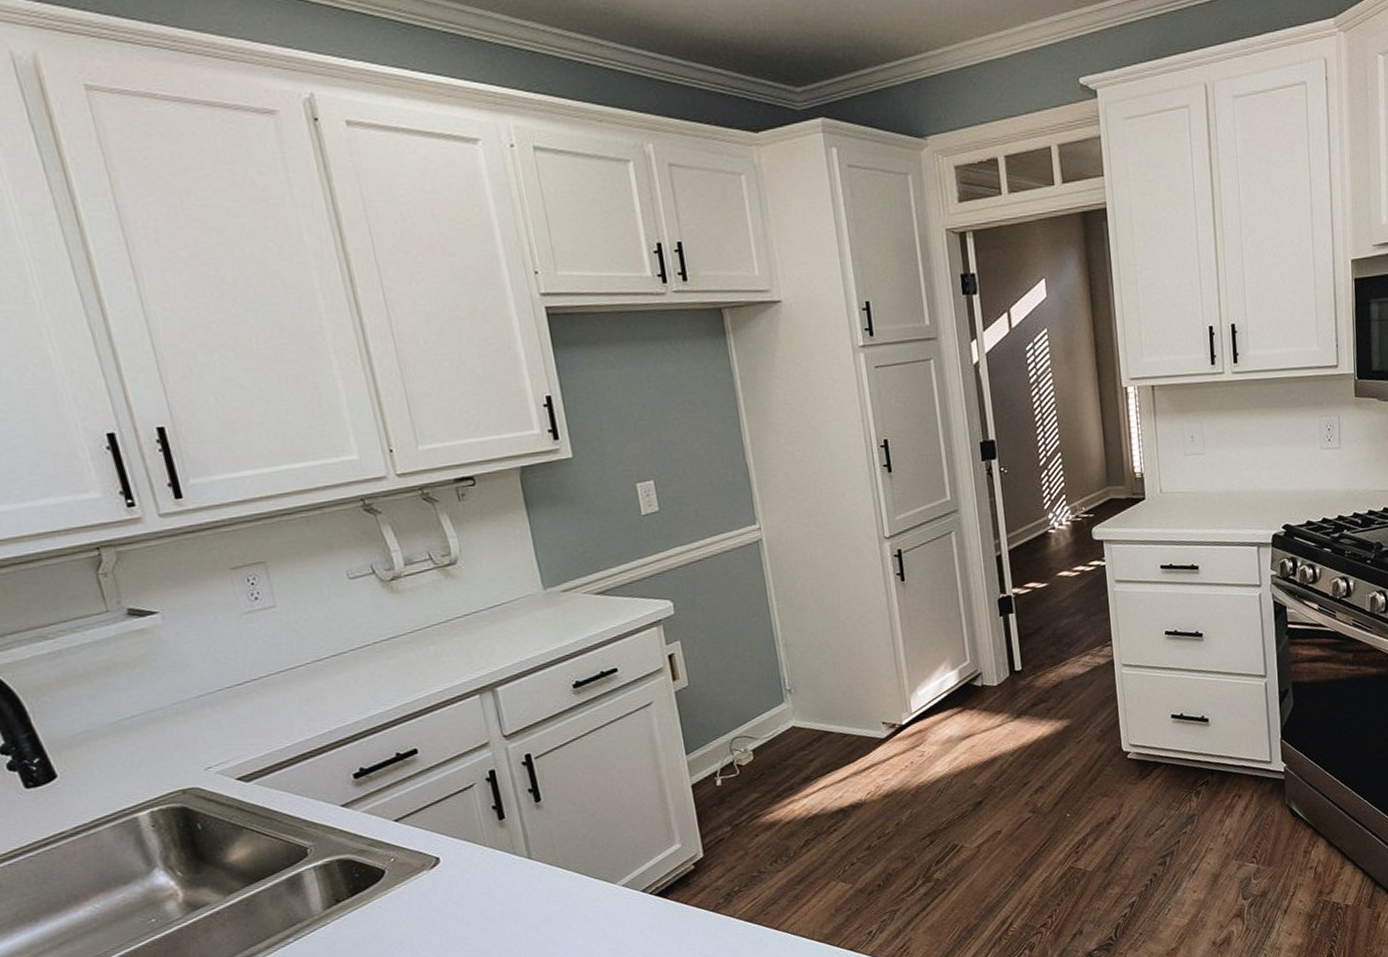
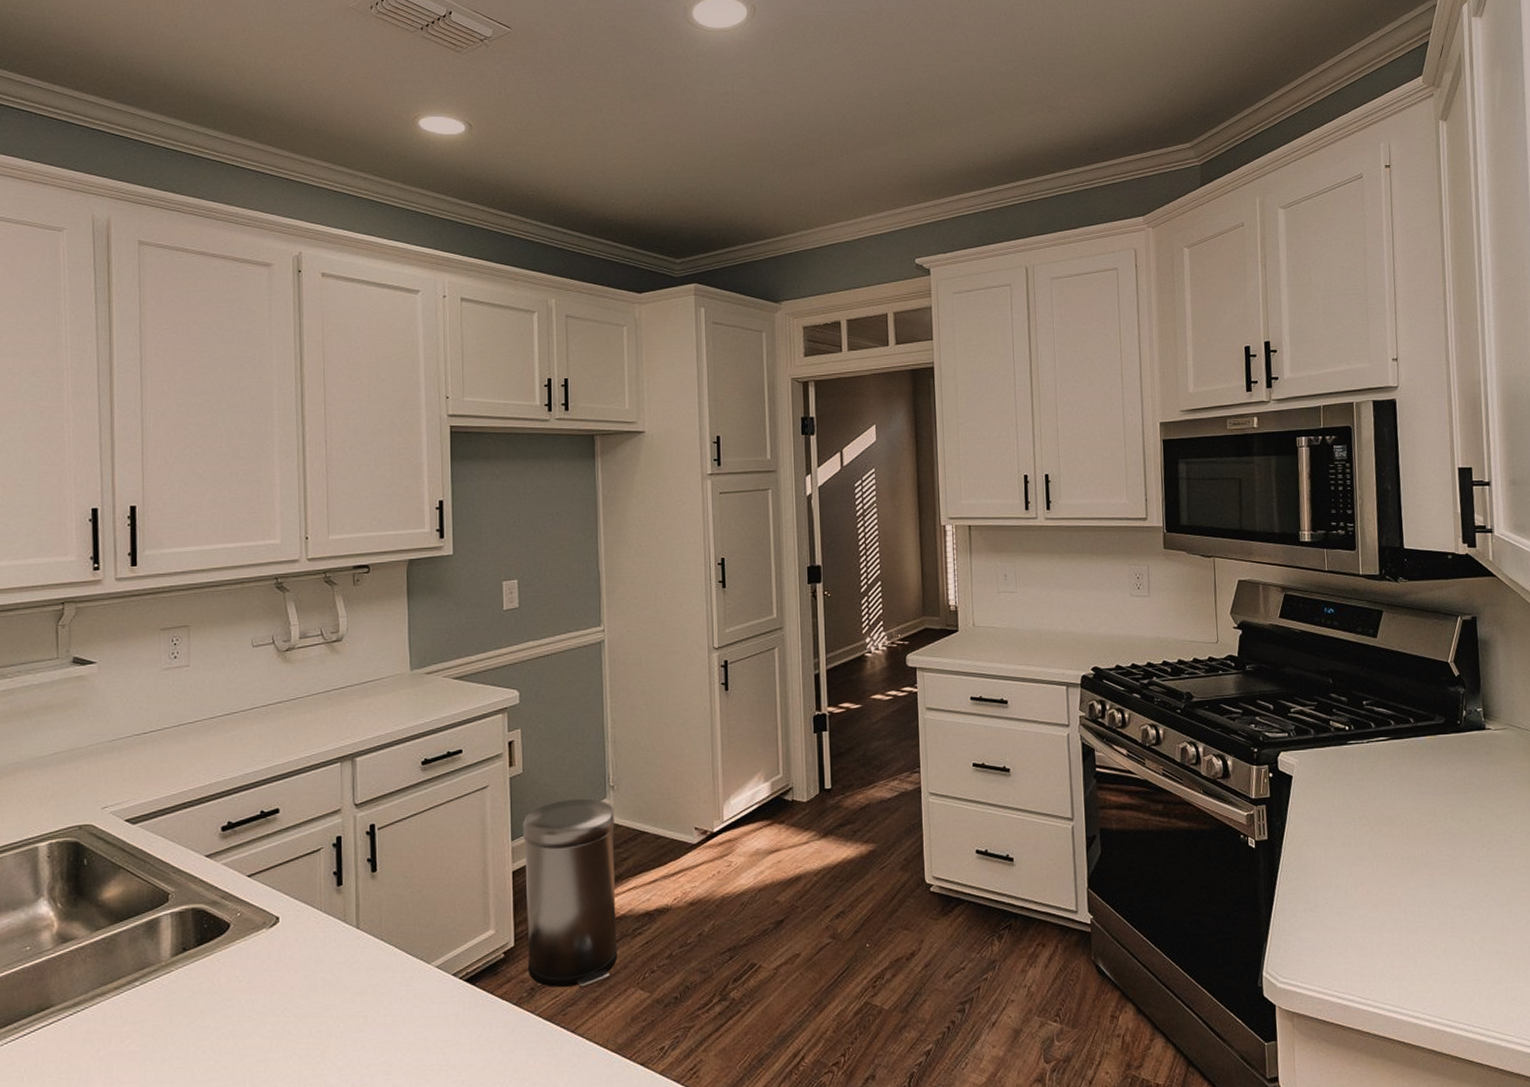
pedal bin: none [696,704,814,891] -> present [523,798,617,988]

